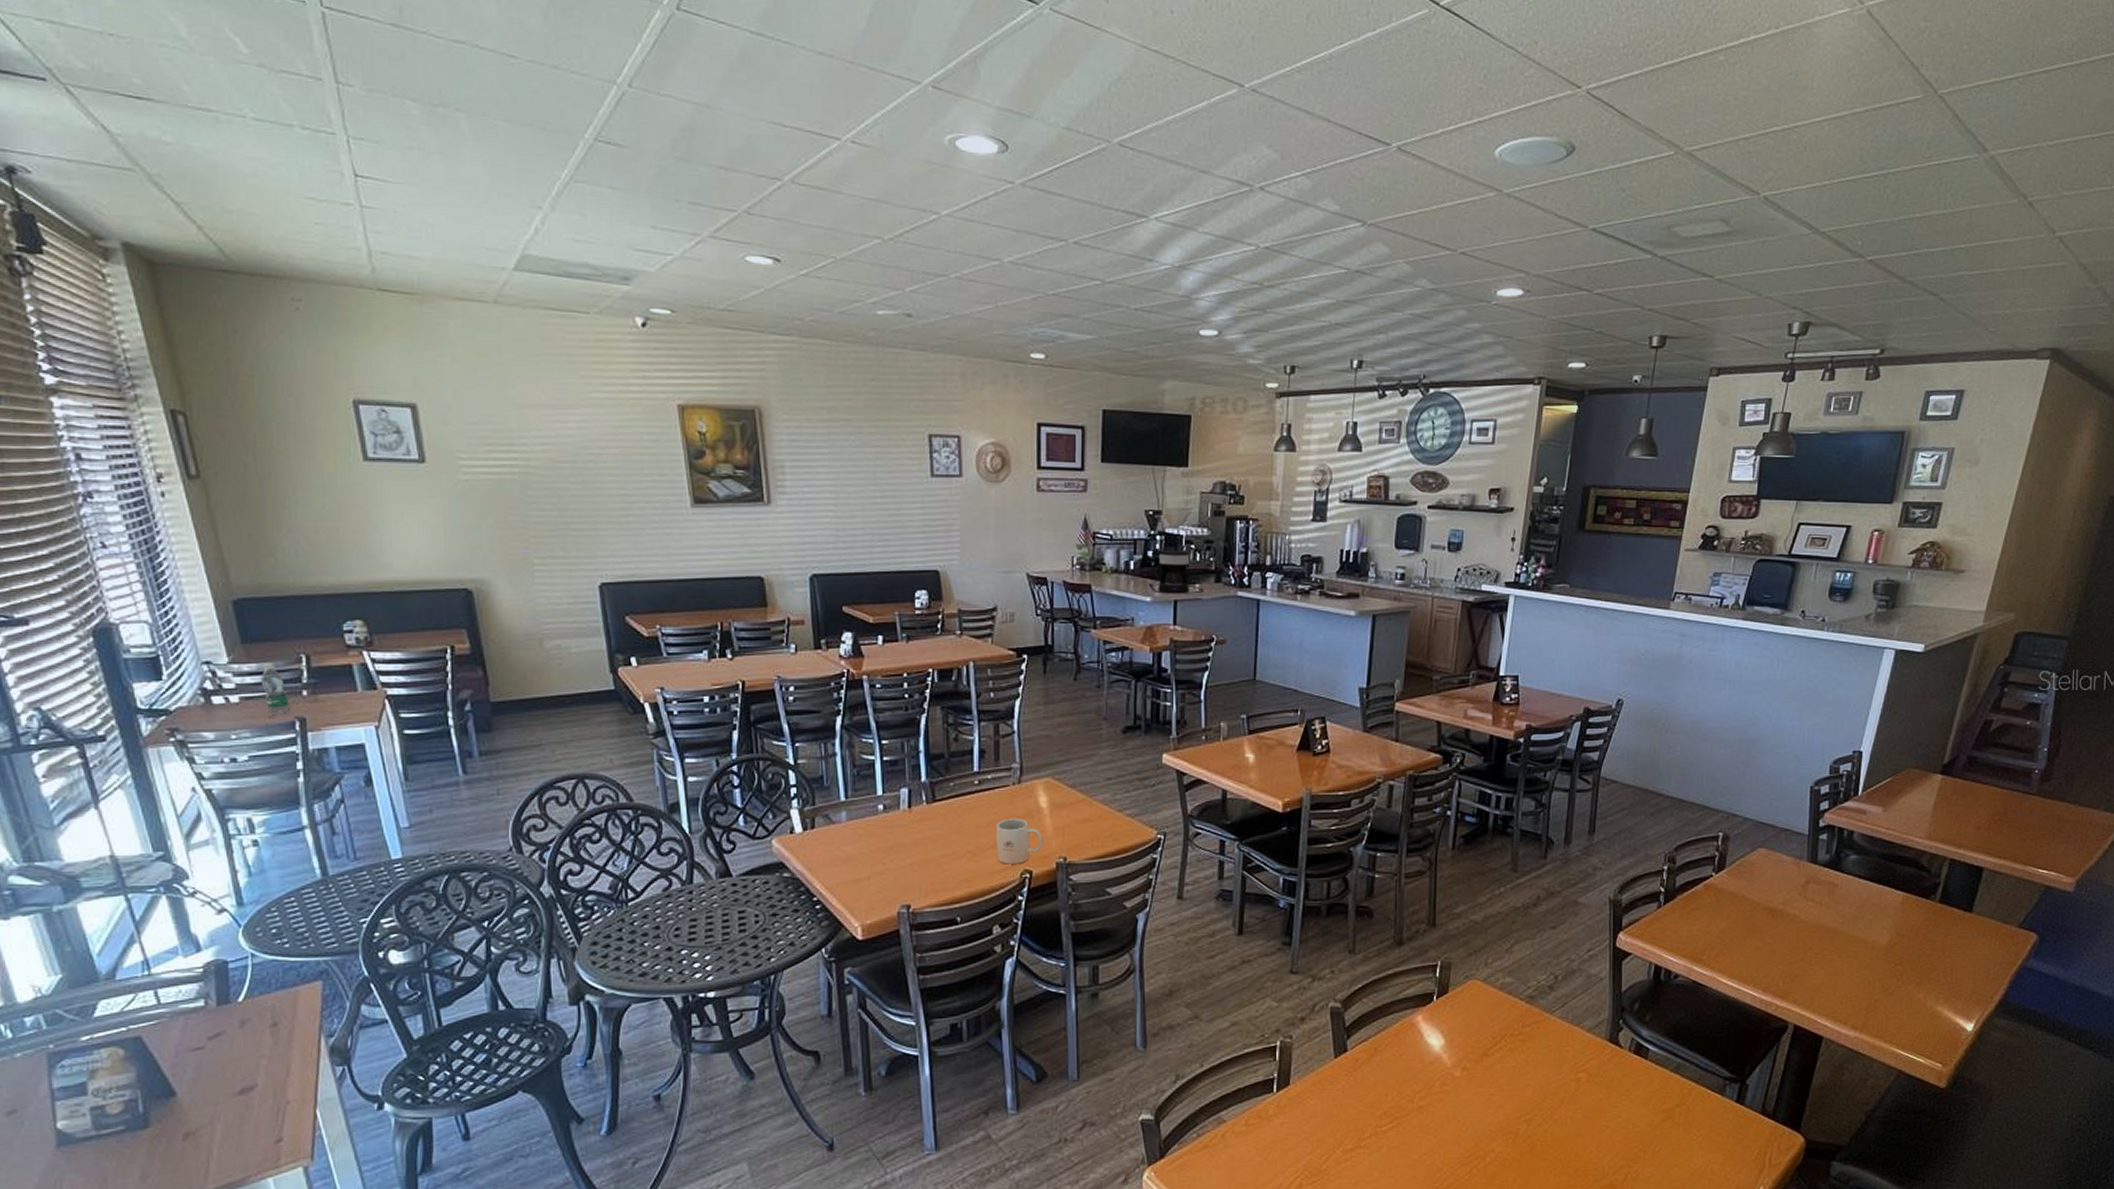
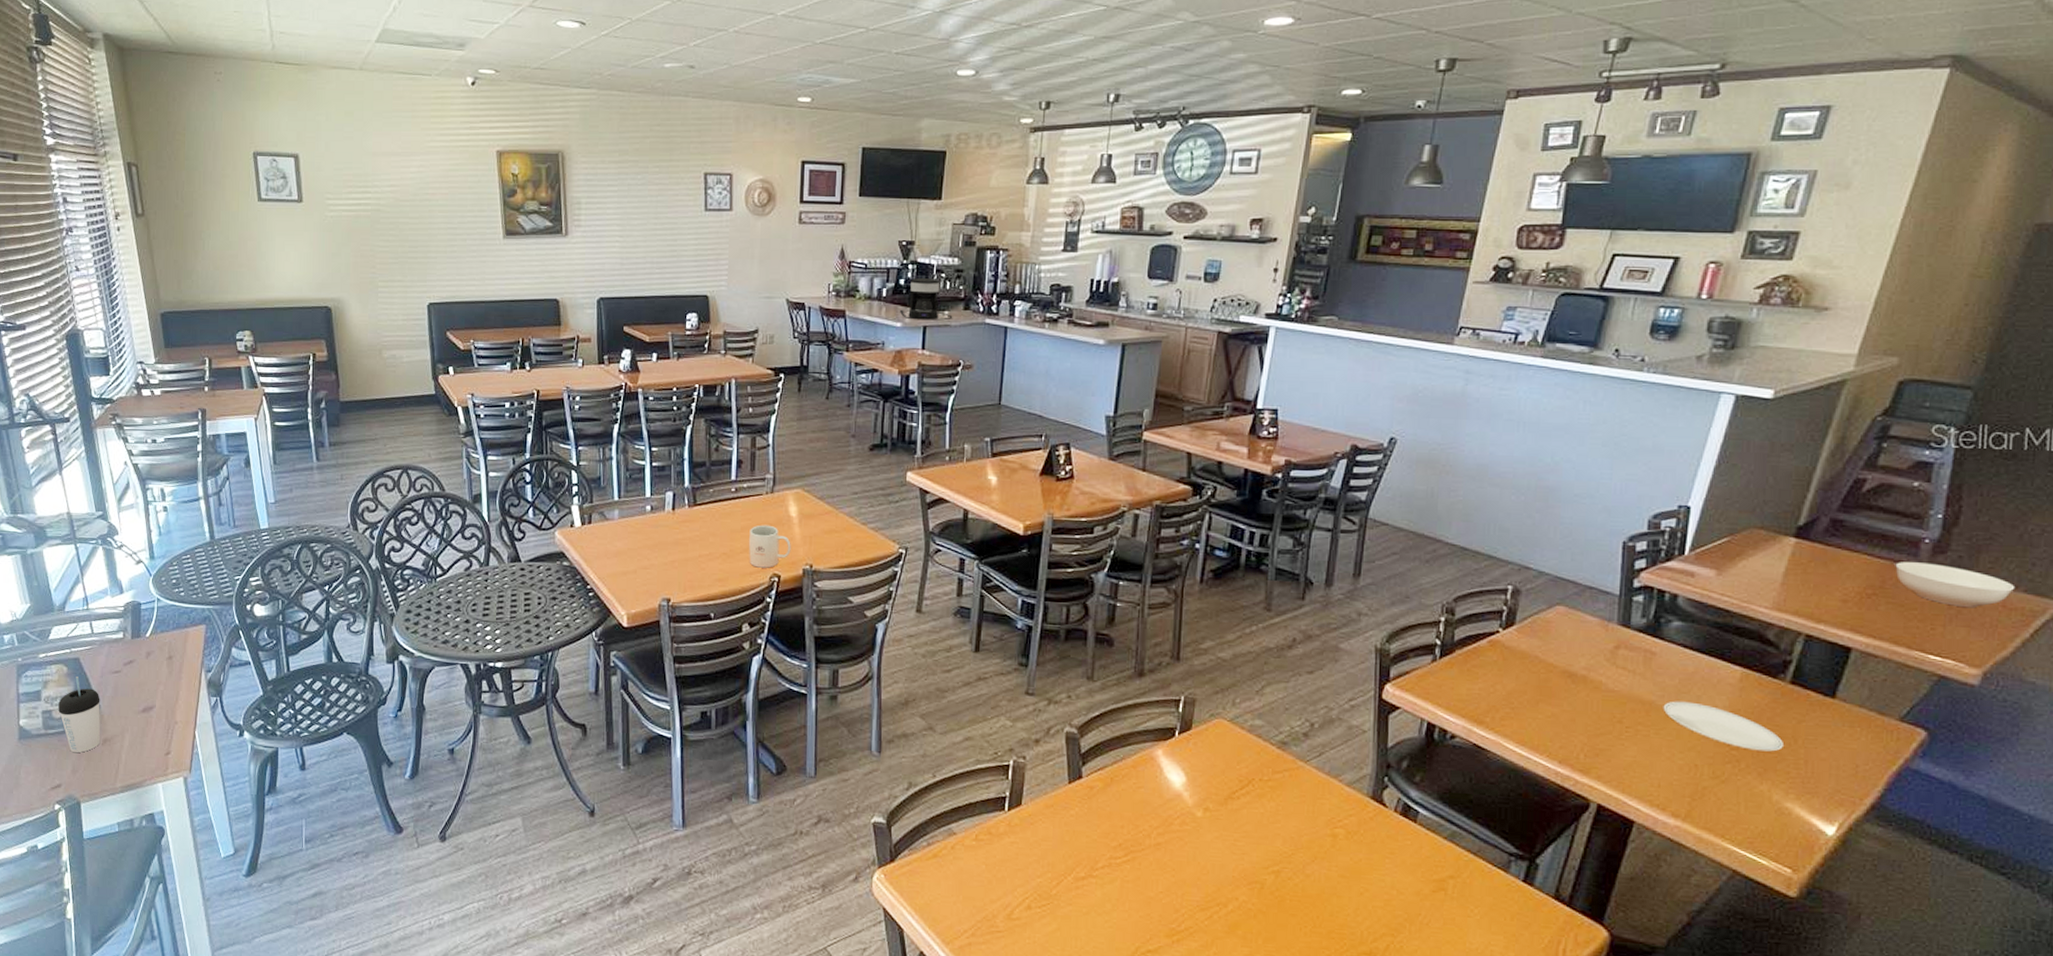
beverage cup: none [114,1060,181,1155] -> present [58,677,101,753]
bottle: present [260,662,291,716] -> none [176,363,196,407]
plate: none [1843,926,1935,964] -> present [1663,701,1783,752]
bowl: none [2014,790,2098,827] -> present [1895,562,2016,608]

